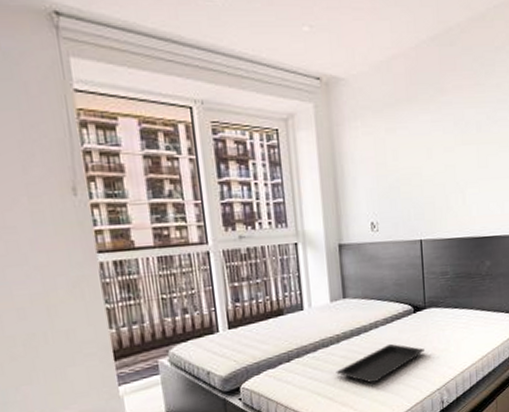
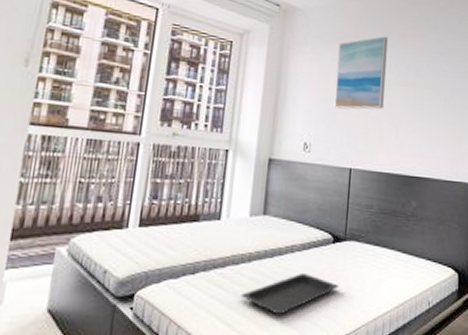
wall art: none [391,93,447,183] -> present [334,36,388,110]

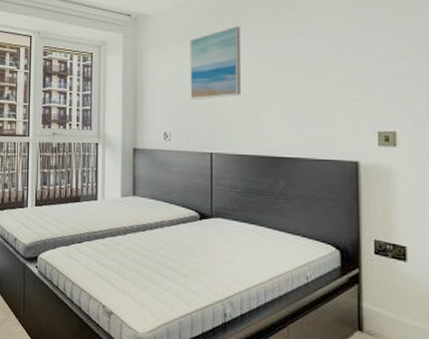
serving tray: present [240,272,338,314] -> none [120,244,208,279]

